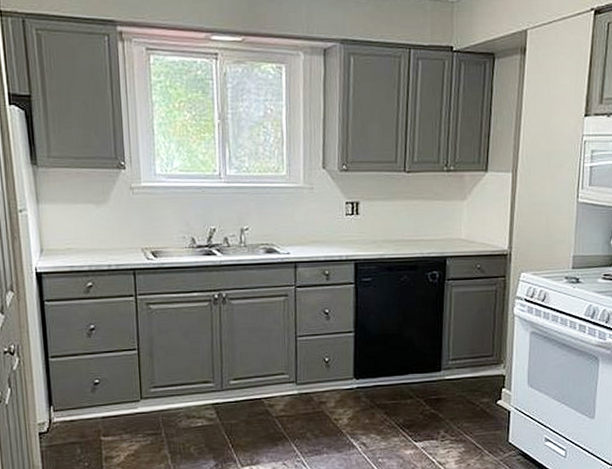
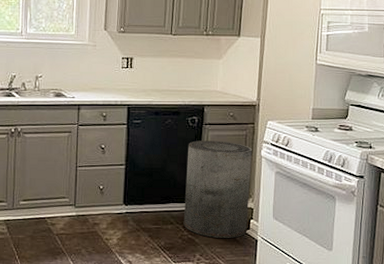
trash can: none [425,298,504,411] -> present [183,140,253,238]

